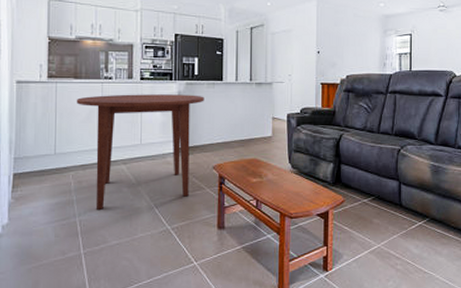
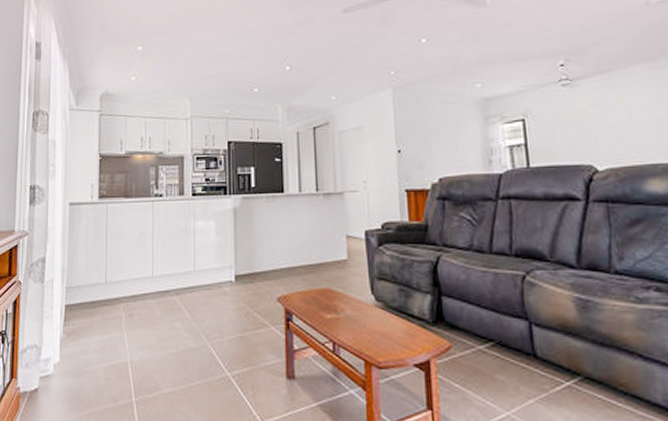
dining table: present [76,94,204,210] -> none [126,211,264,349]

